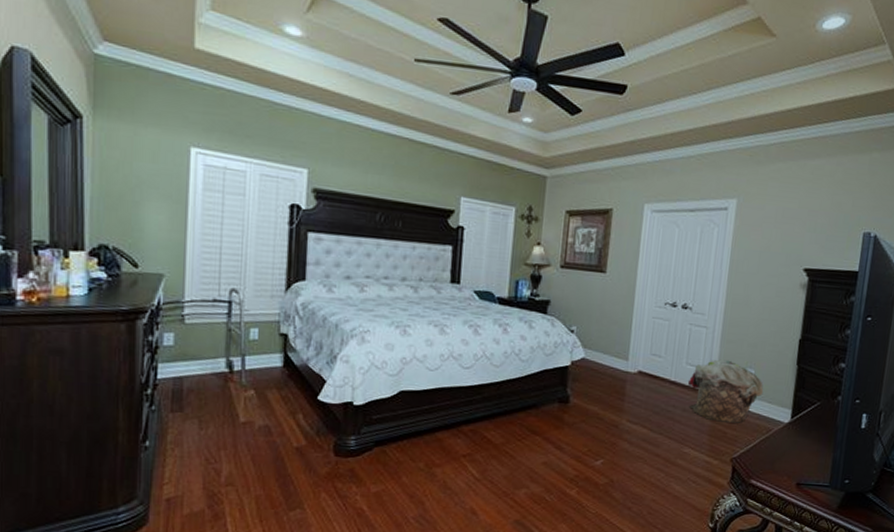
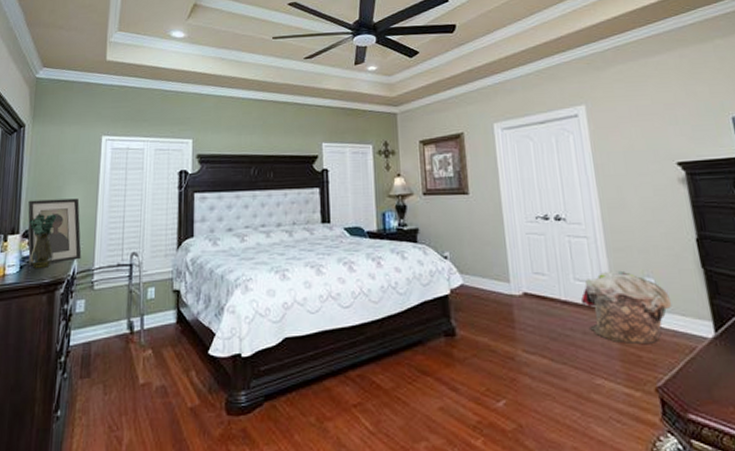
picture frame: none [94,212,168,291] -> present [27,198,82,267]
vase: none [97,228,134,294] -> present [29,212,57,268]

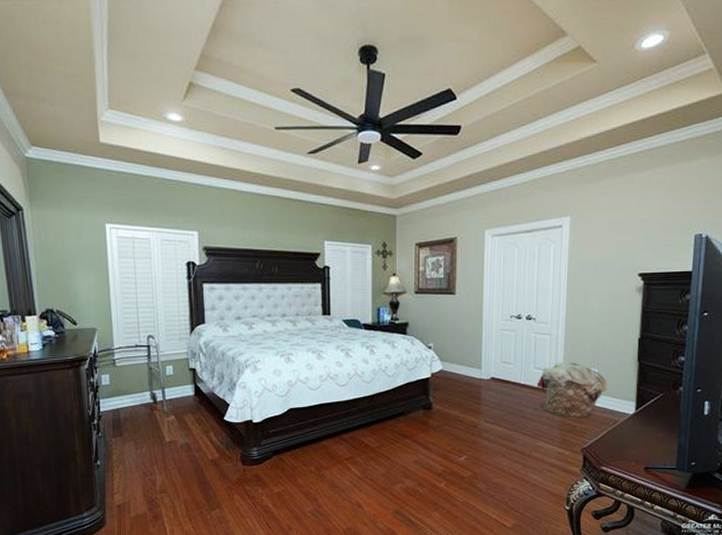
picture frame: present [27,198,82,267] -> none [40,284,101,345]
vase: present [29,212,57,268] -> none [44,296,73,346]

